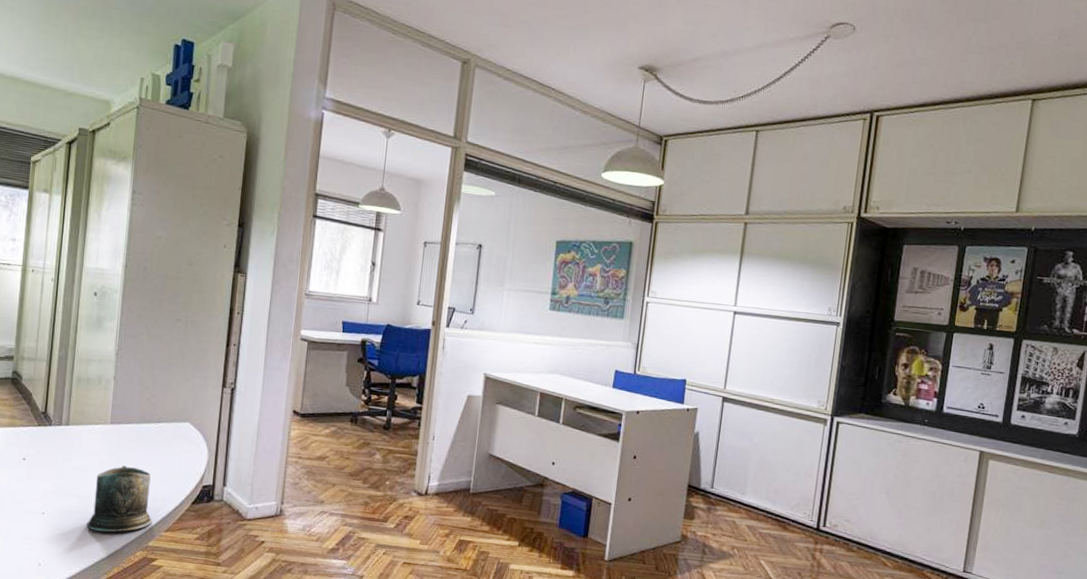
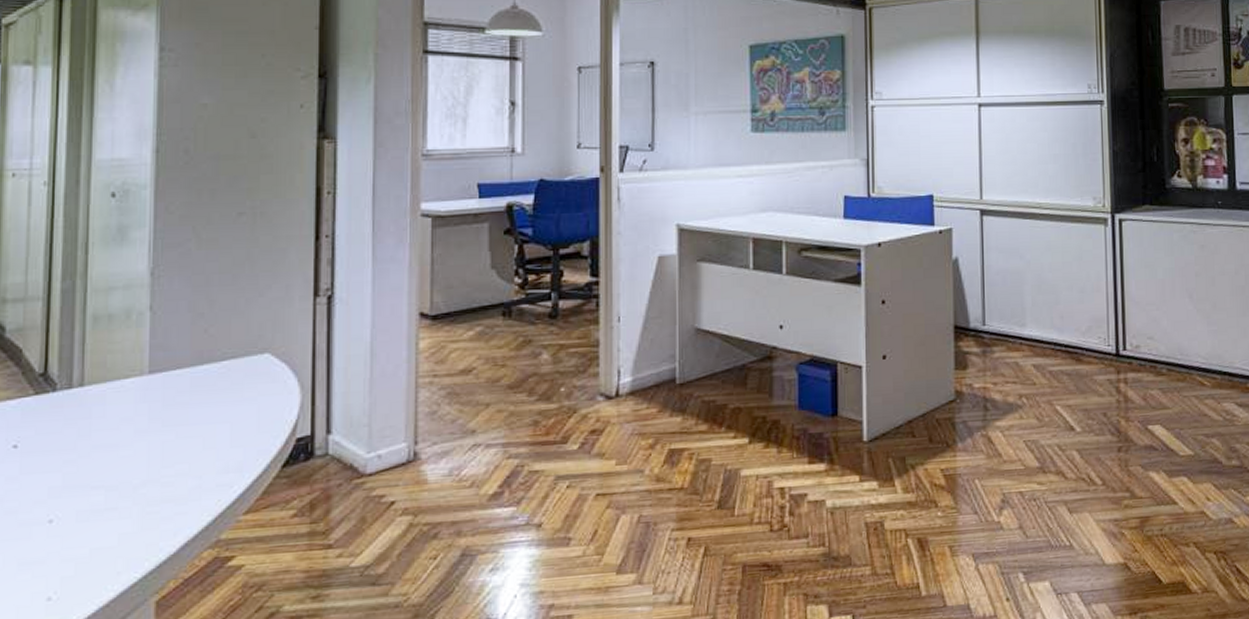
mug: present [86,465,152,533] -> none [121,430,224,533]

